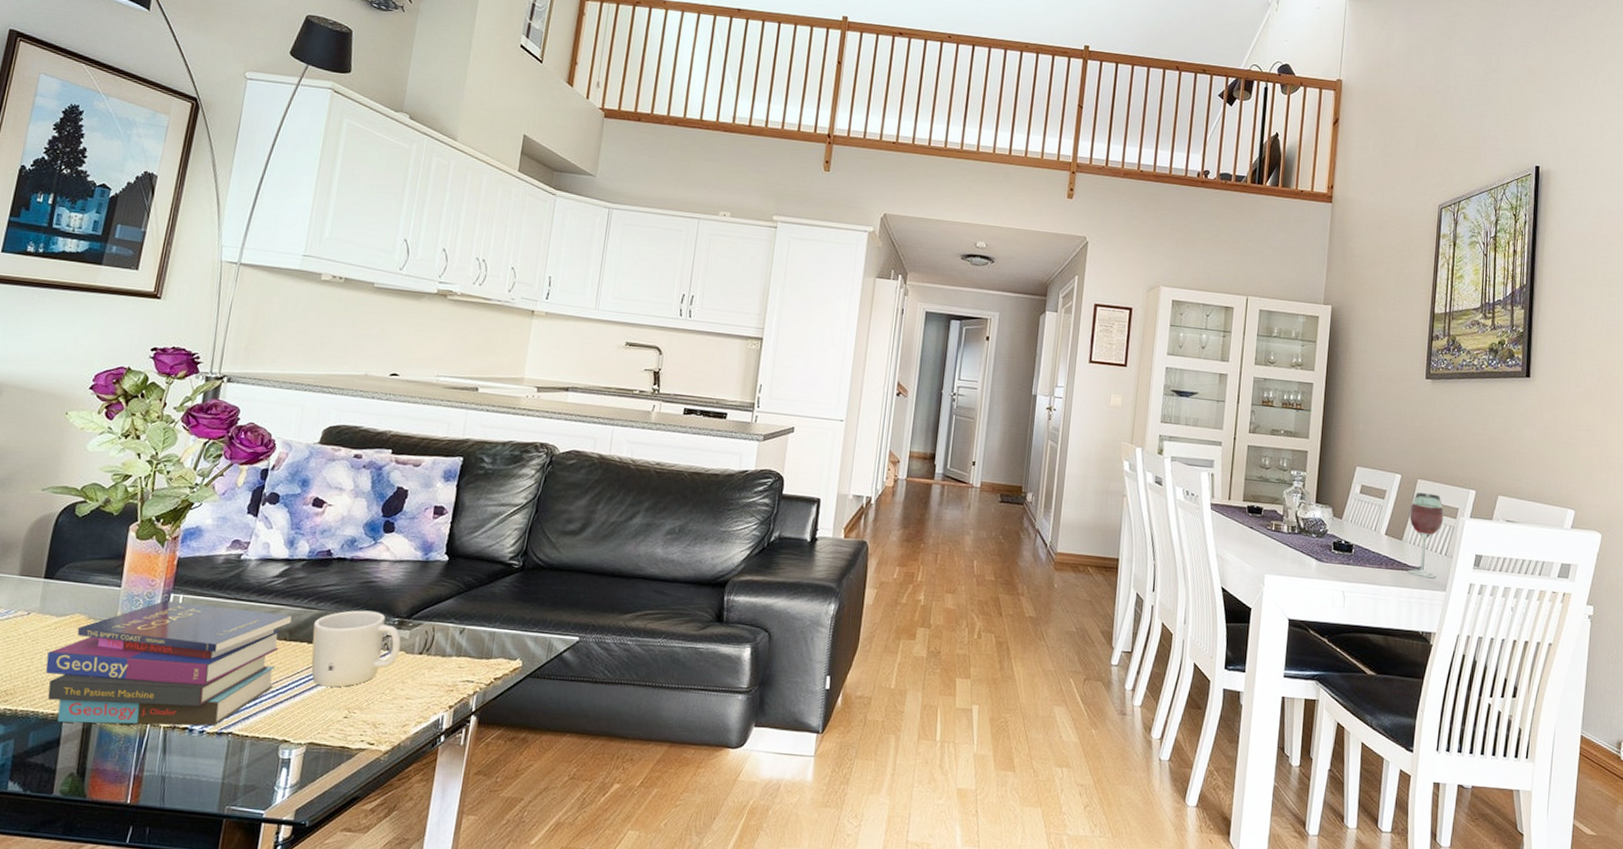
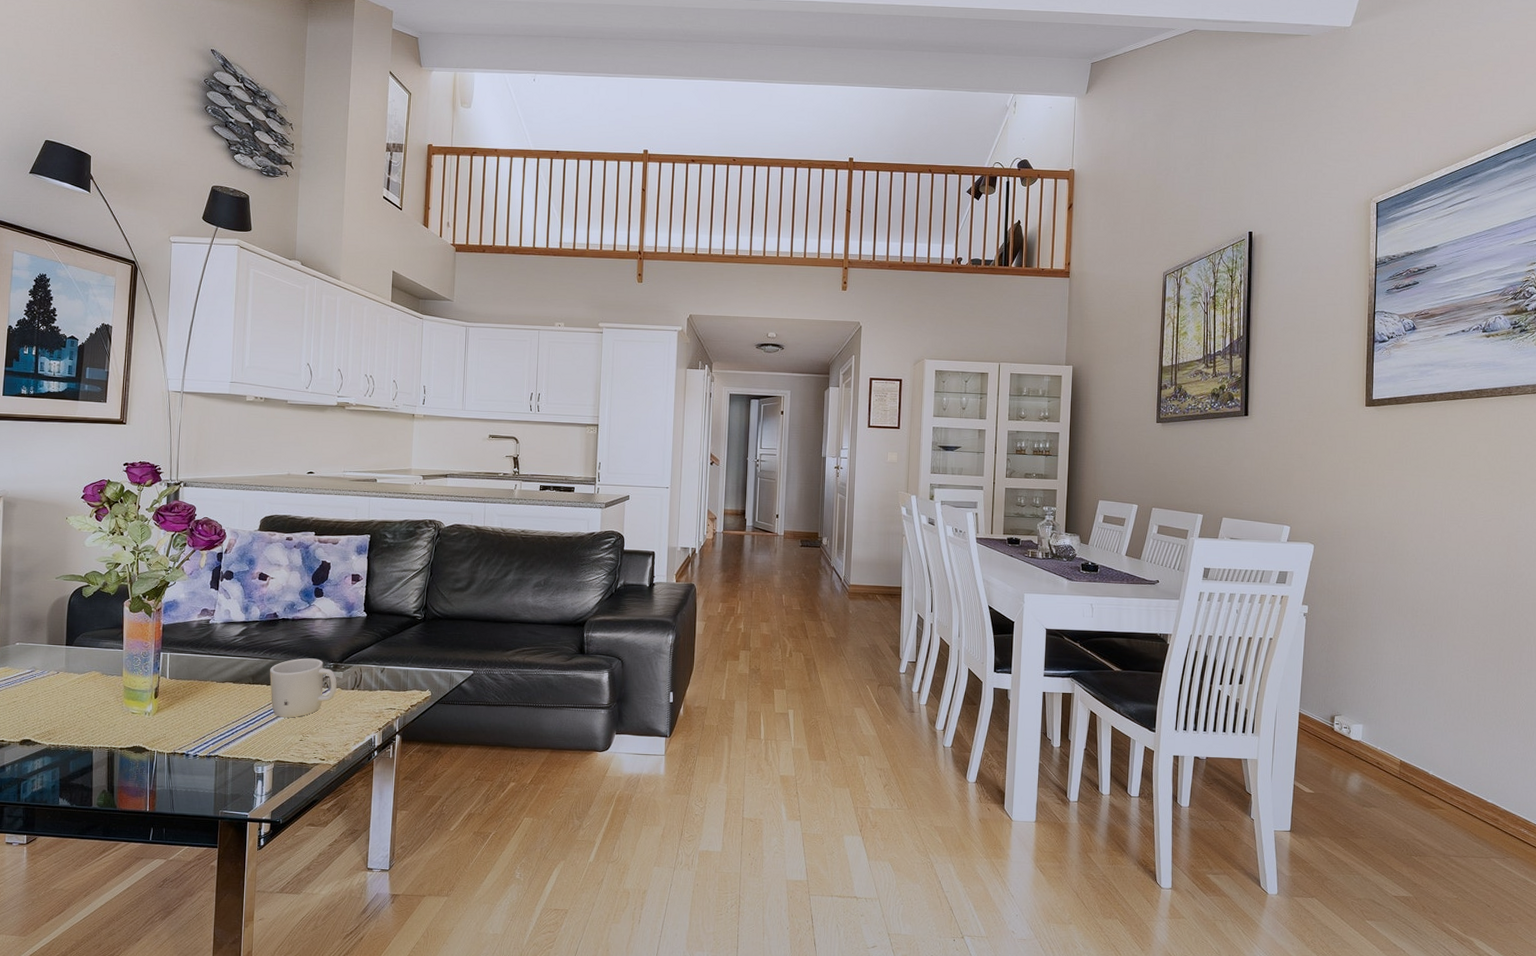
books: present [45,600,292,726] -> none [75,658,253,753]
wineglass: present [1408,492,1445,579] -> none [1146,519,1176,590]

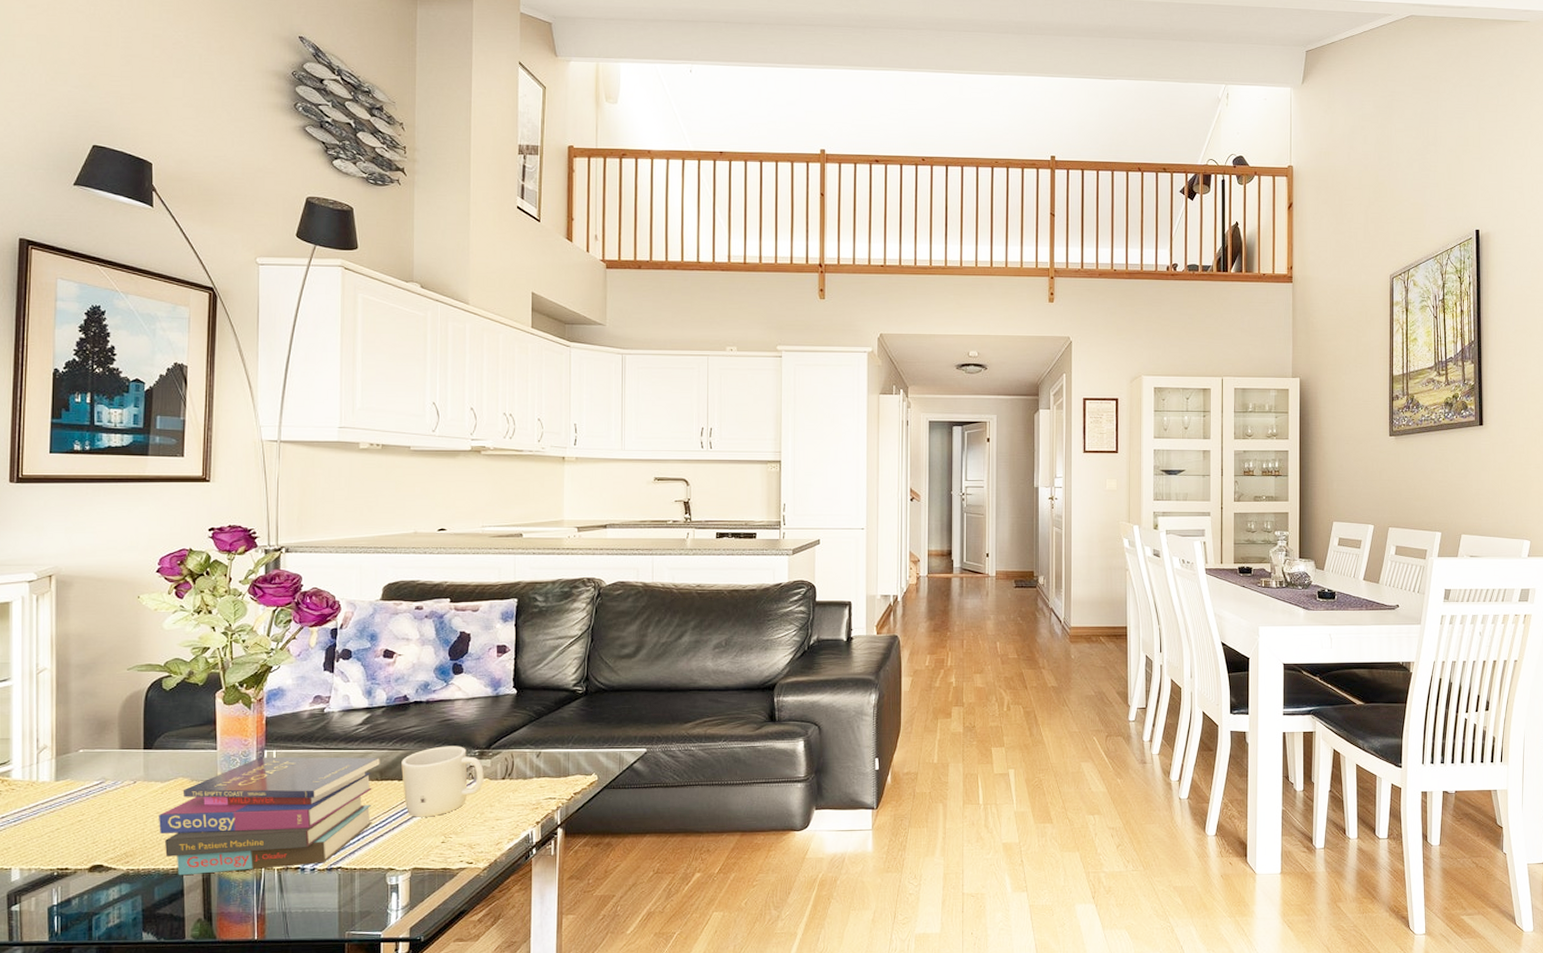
books: none [75,658,253,753] -> present [159,756,380,876]

